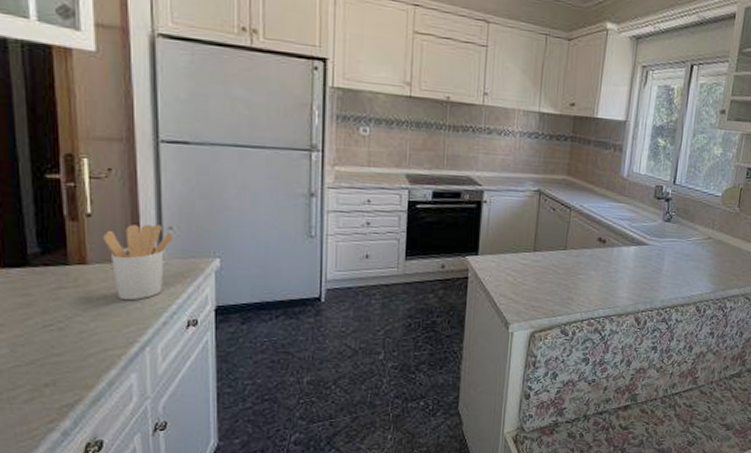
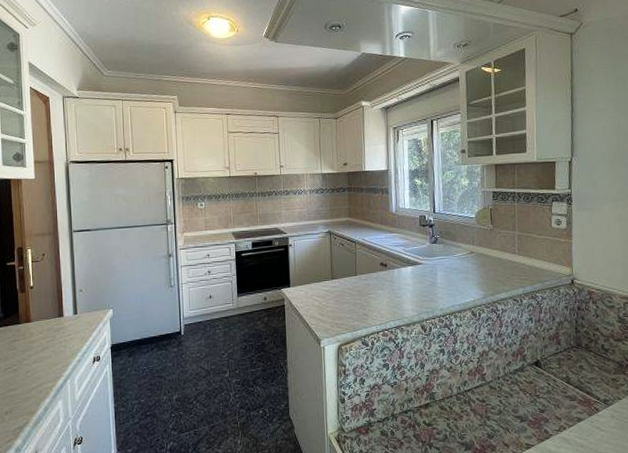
utensil holder: present [104,224,174,300] -> none [40,289,83,345]

